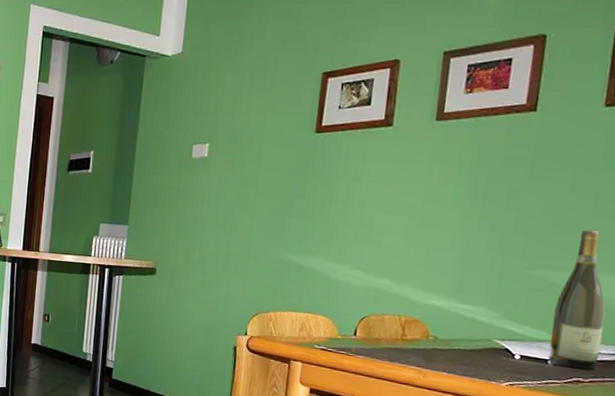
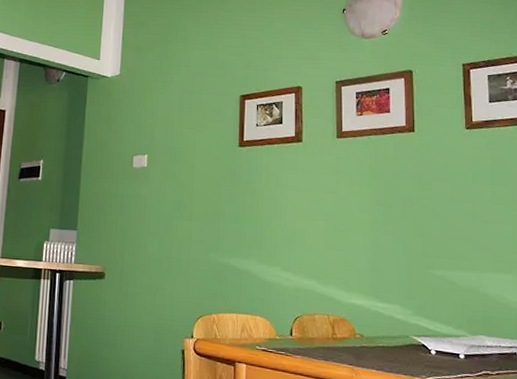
wine bottle: present [548,230,606,371] -> none [456,234,500,363]

